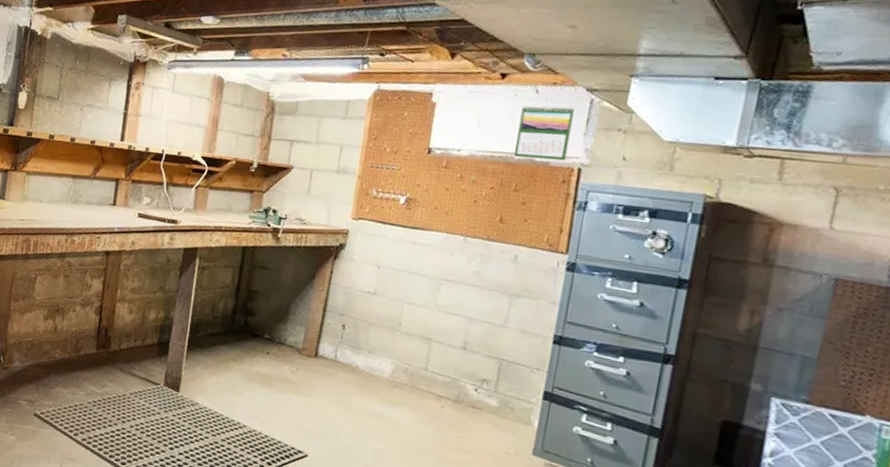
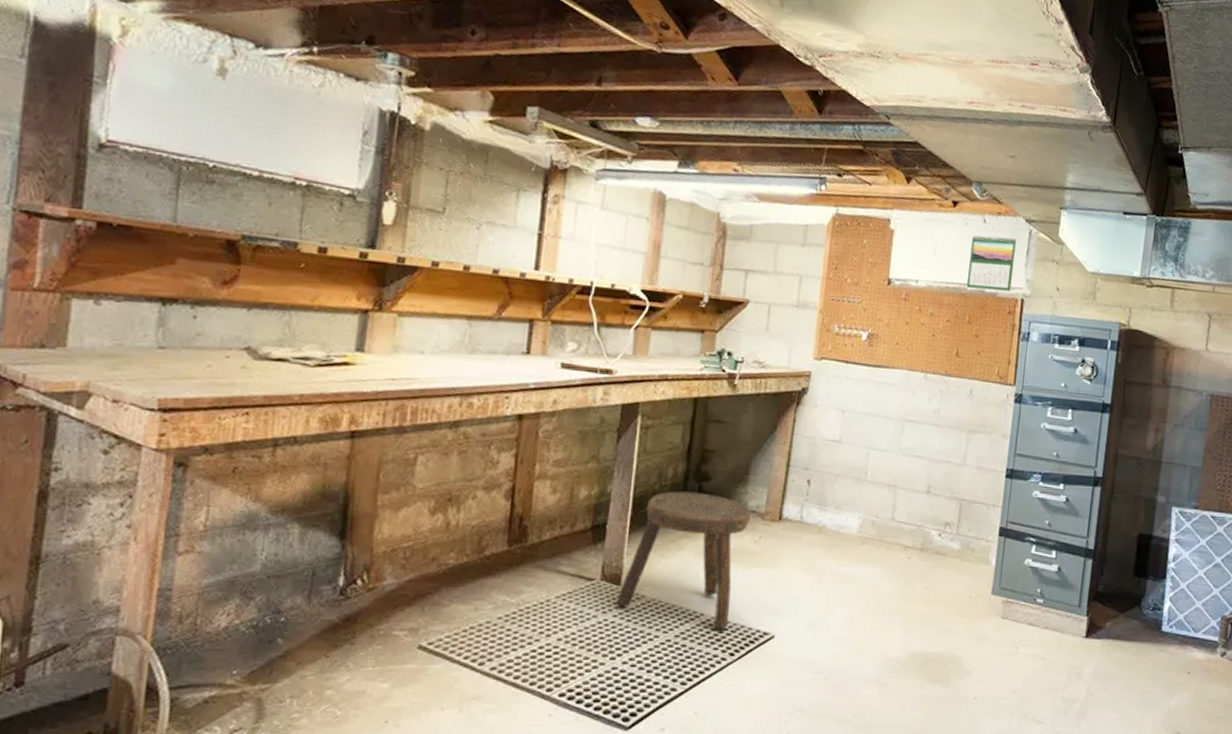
stool: none [175,321,290,442] -> present [616,491,751,630]

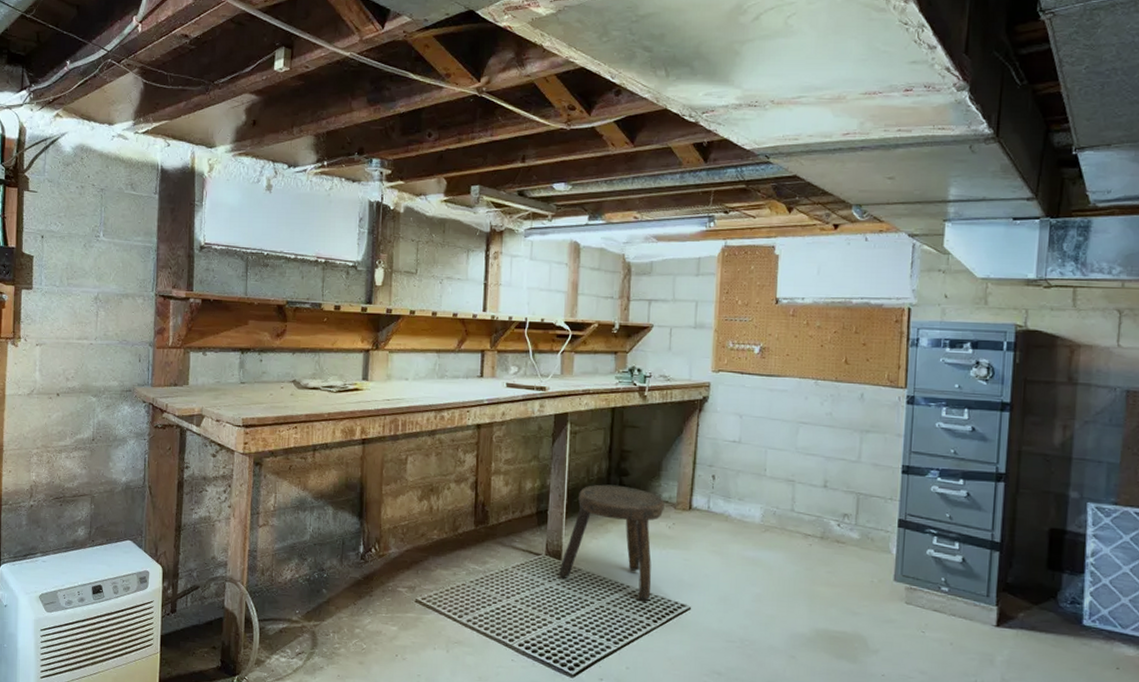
calendar: present [966,235,1017,292] -> none [851,252,901,302]

